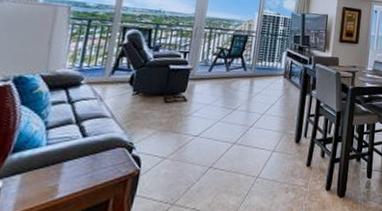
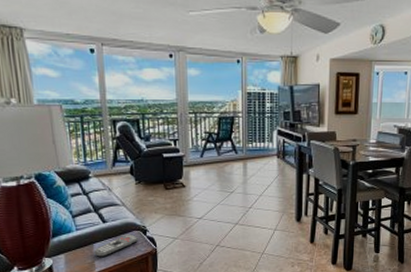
remote control: none [61,152,122,179] -> present [94,235,139,257]

